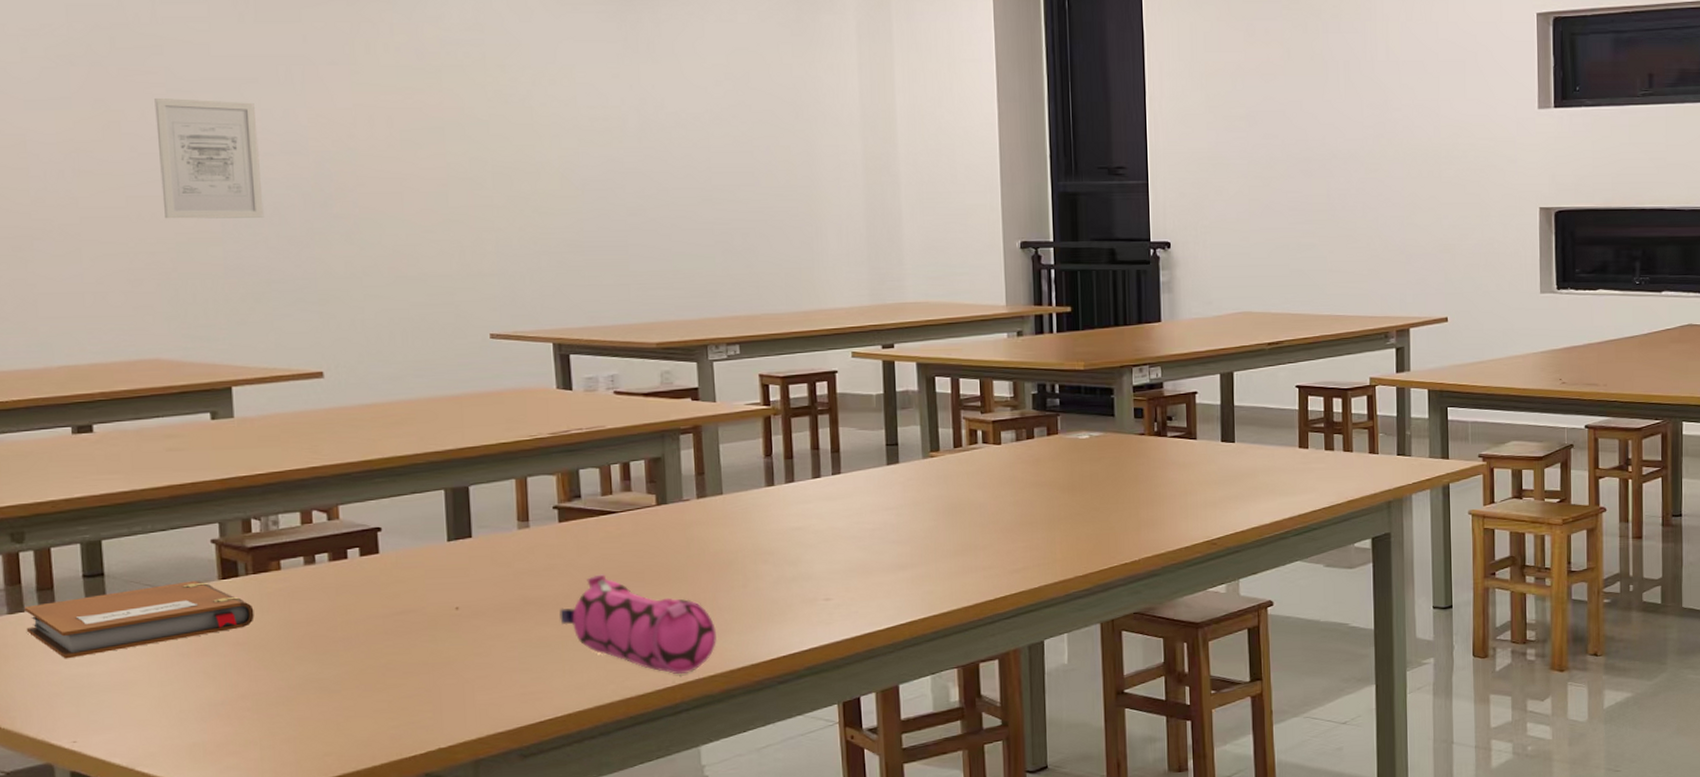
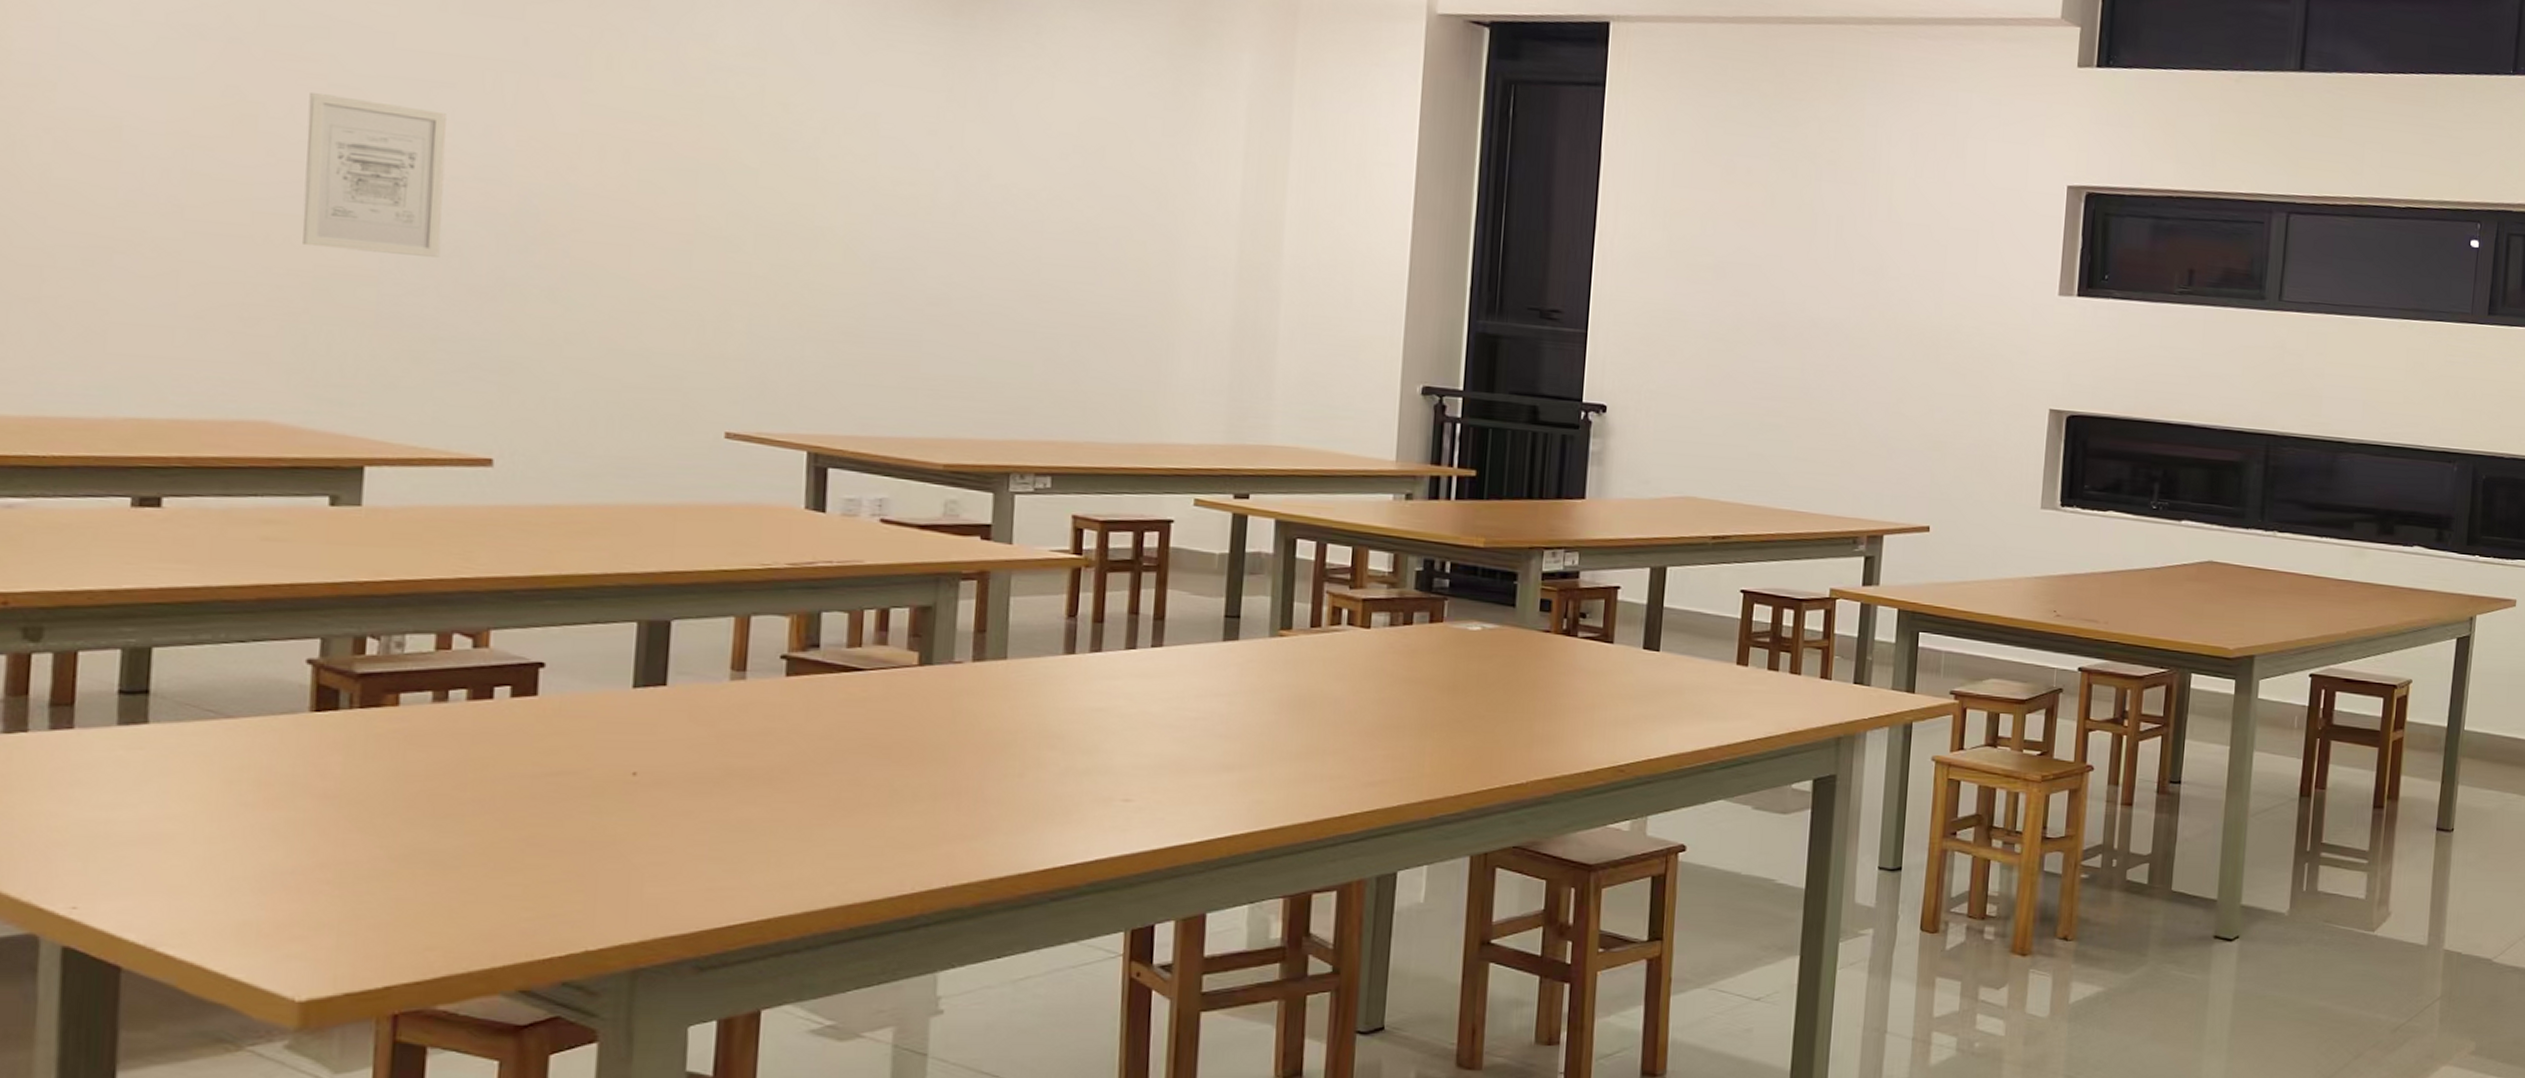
notebook: present [24,581,254,659] -> none [26,710,354,799]
pencil case: present [559,574,716,675] -> none [771,745,977,880]

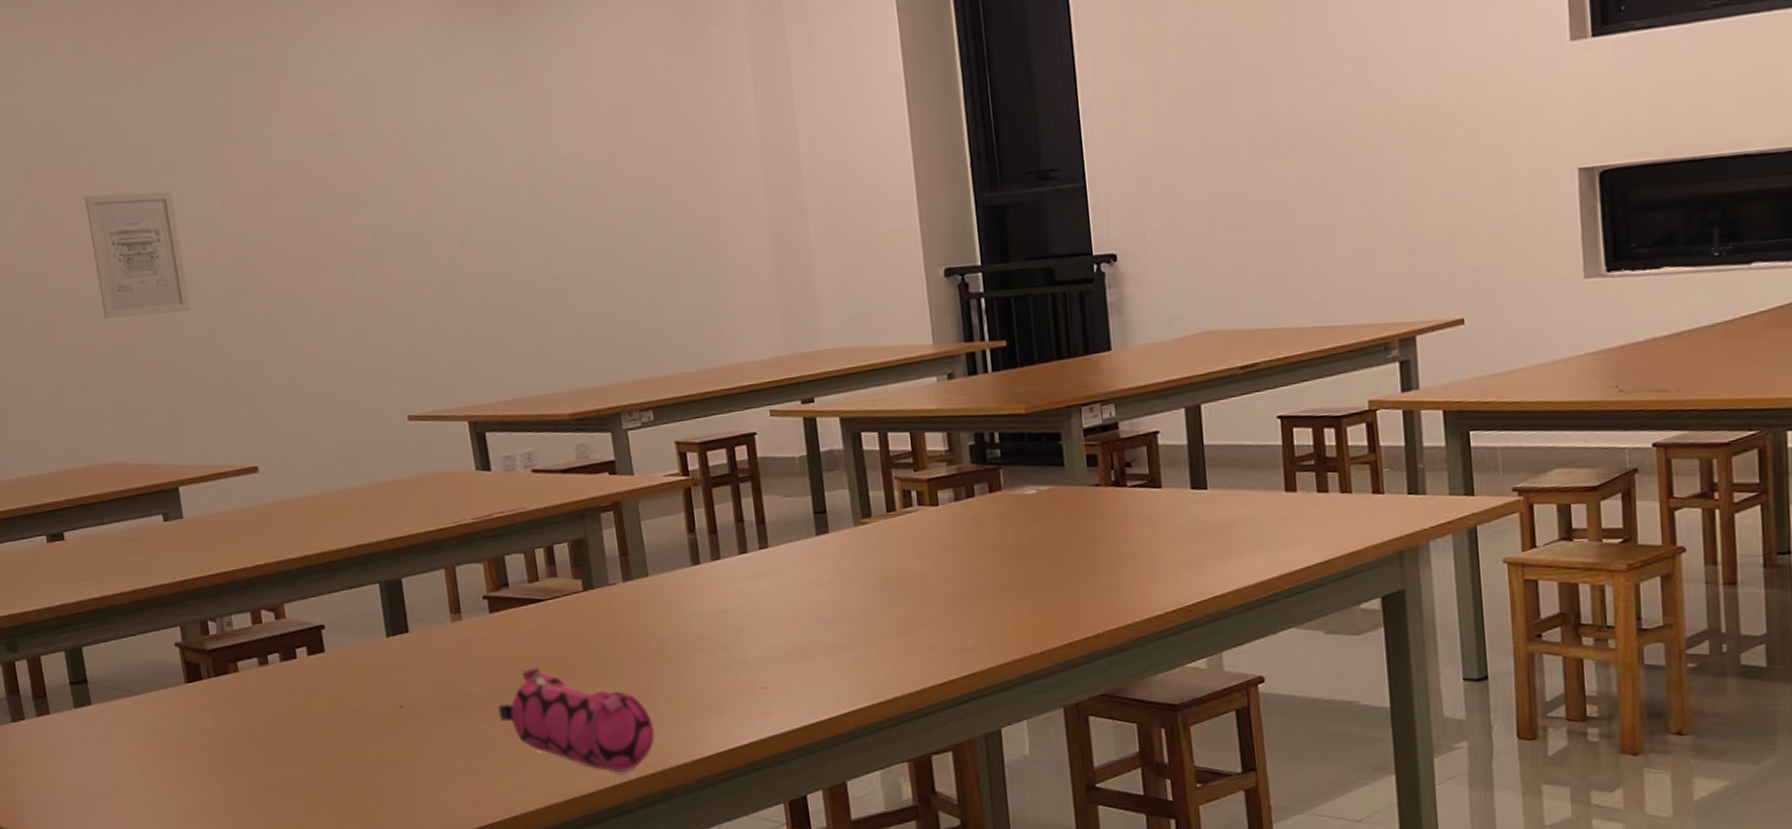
pencil case: none [771,745,977,880] -> present [498,667,655,773]

